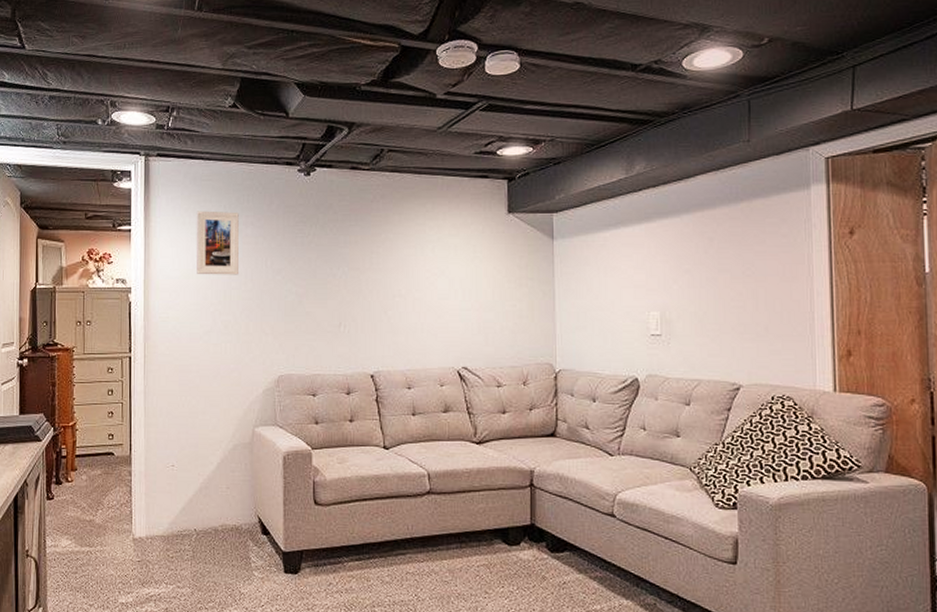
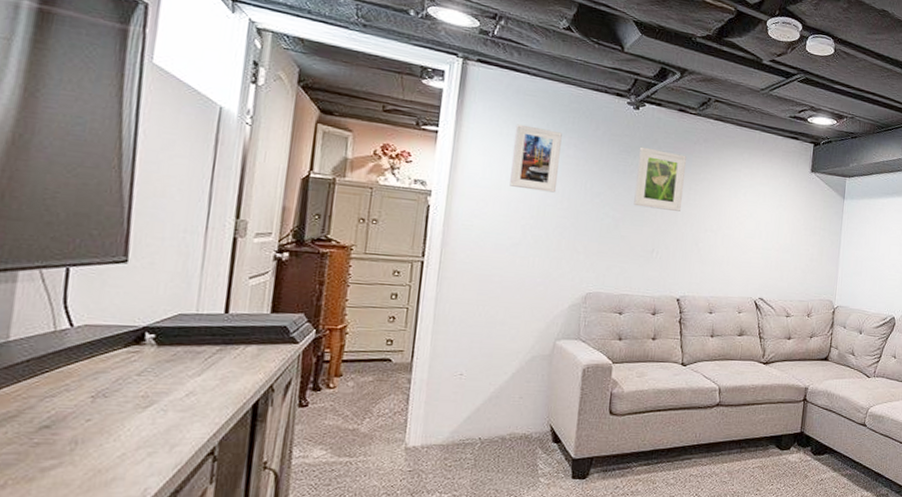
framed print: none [315,214,364,279] -> present [634,146,687,211]

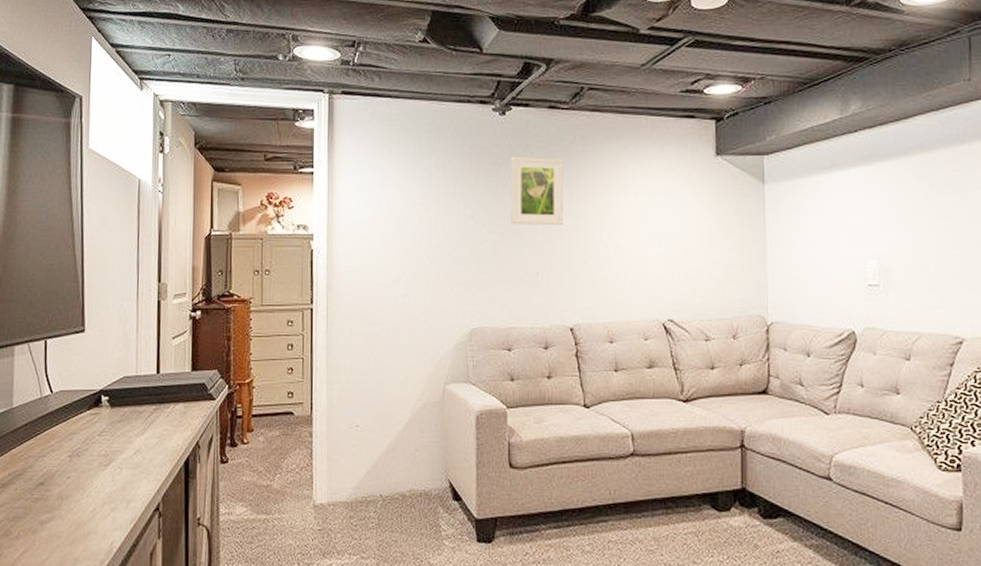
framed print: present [510,124,562,193] -> none [383,152,429,221]

